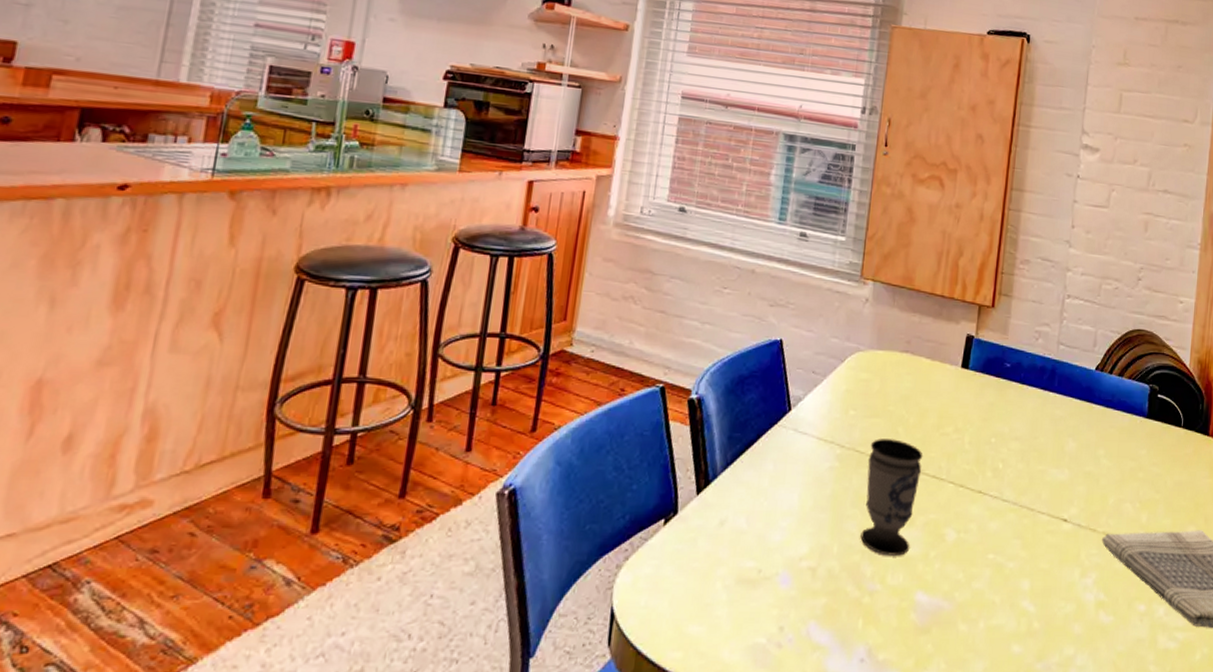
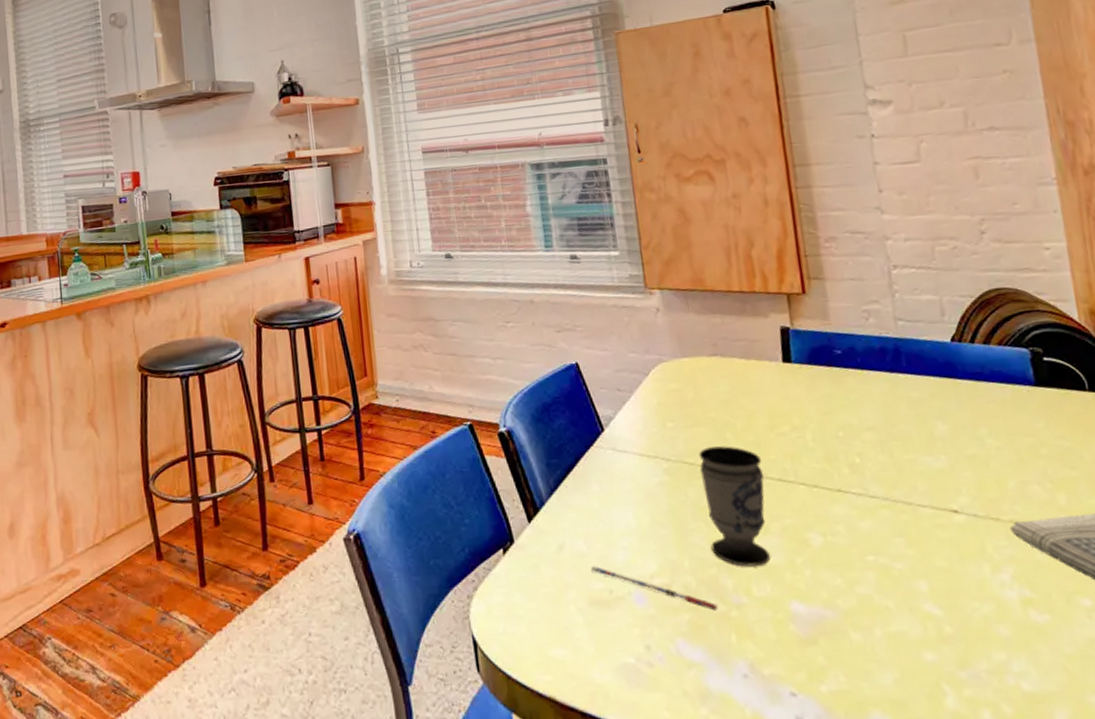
pen: none [746,544,854,596] -> present [591,566,719,611]

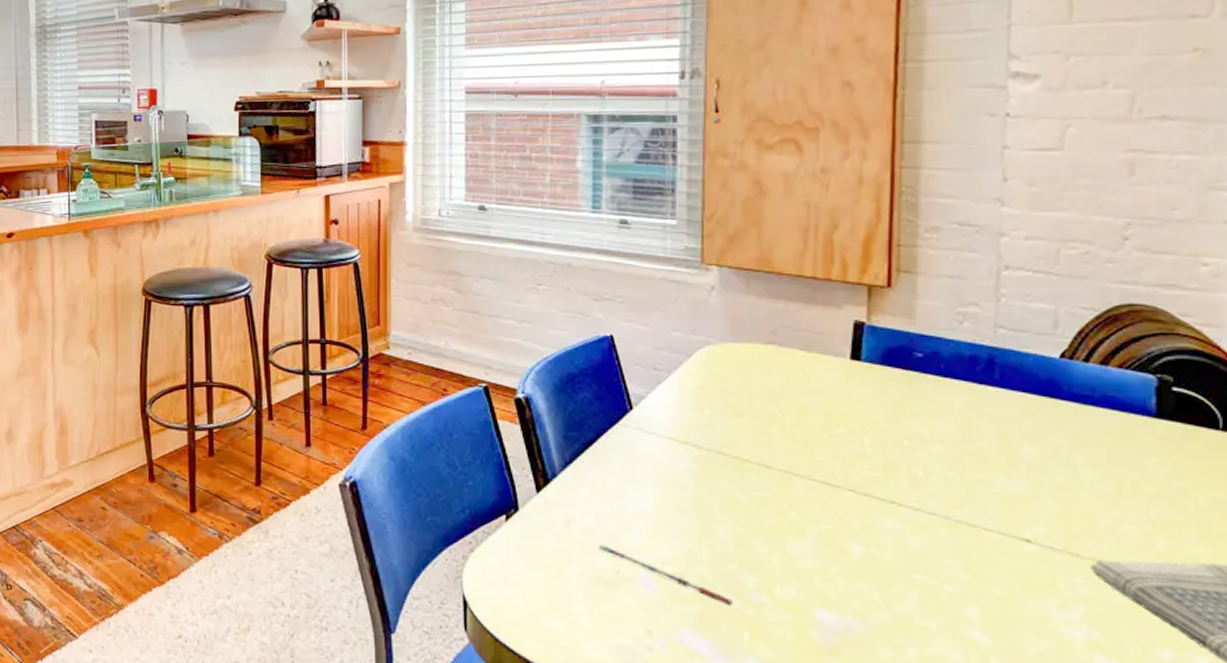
cup: present [698,446,771,567] -> none [734,440,808,568]

